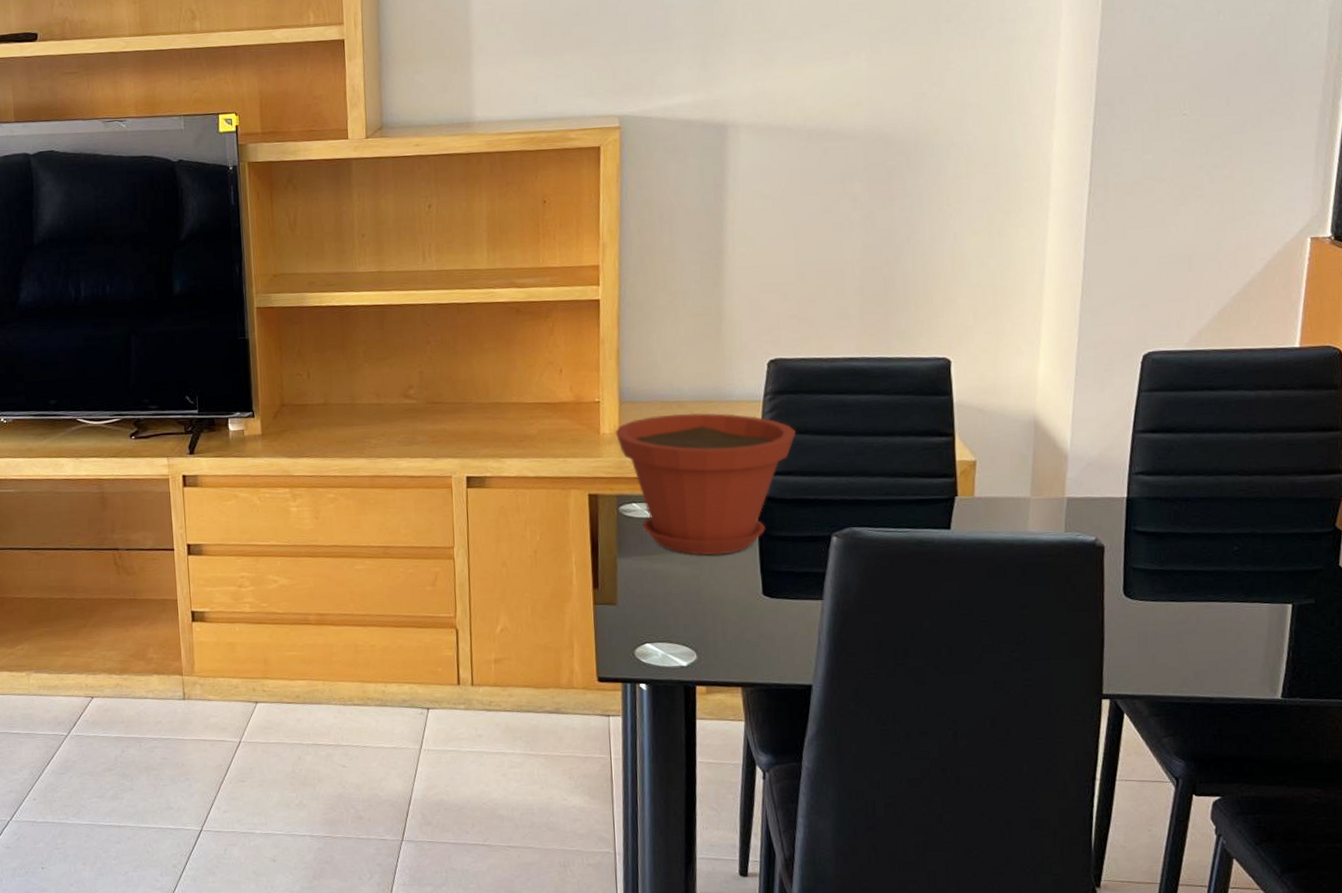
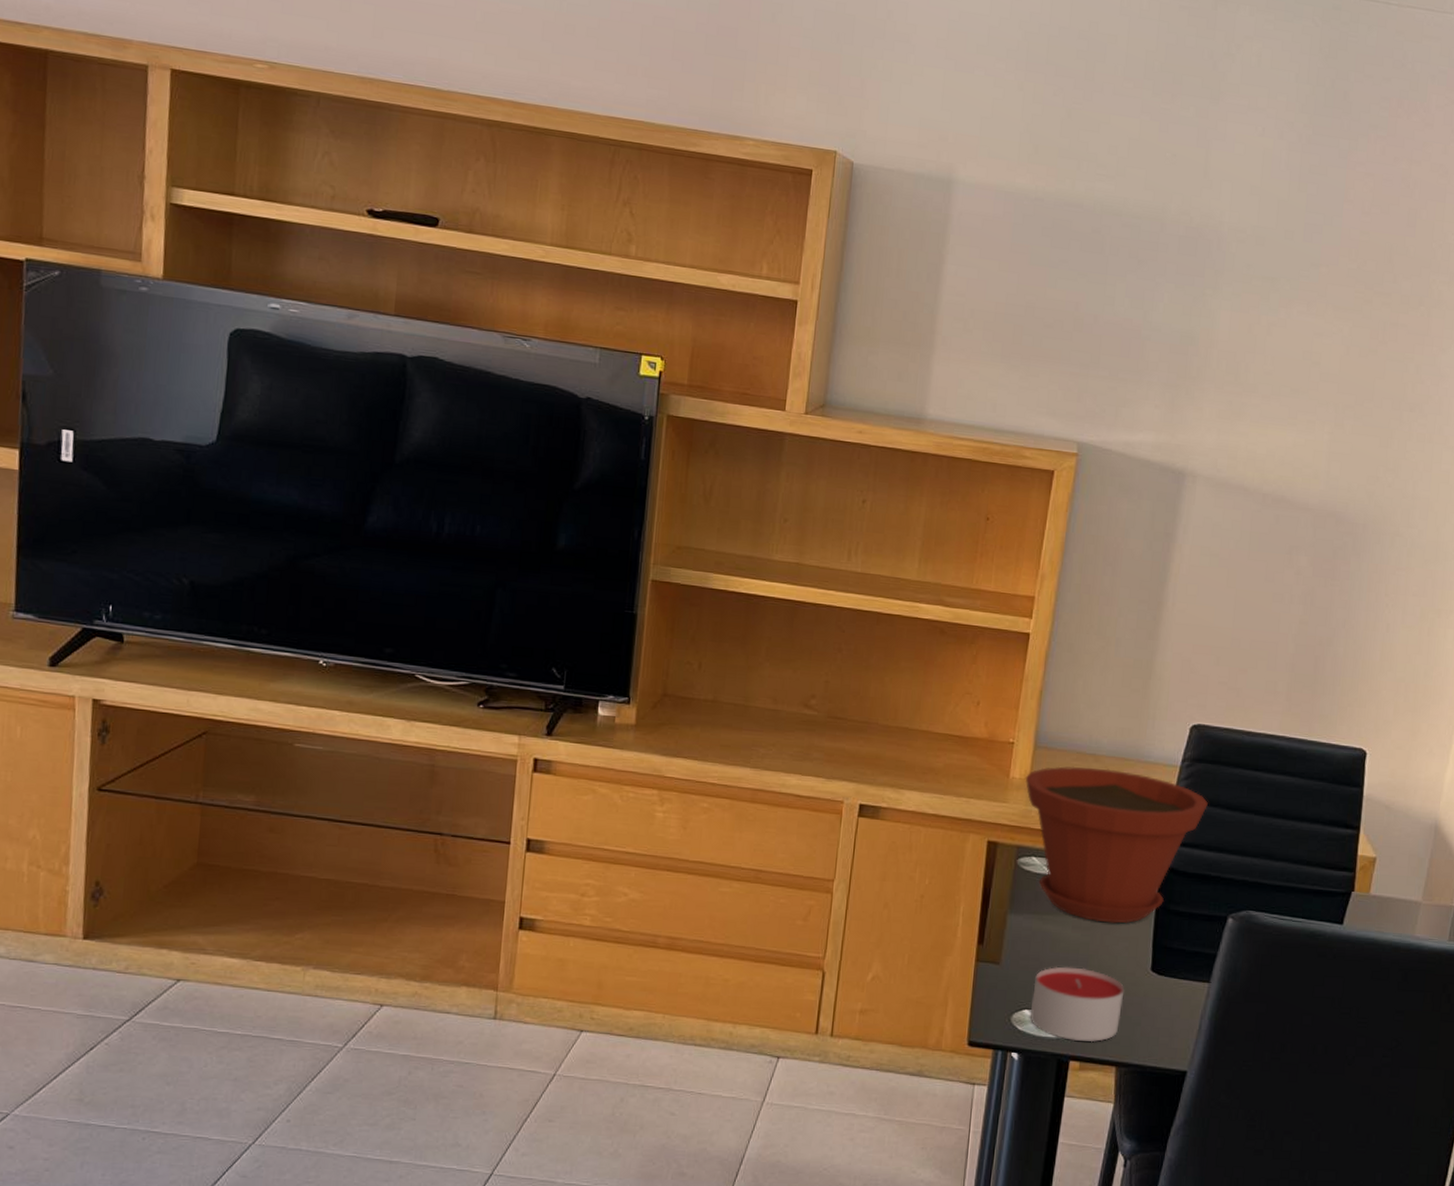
candle: none [651,599,740,667] -> present [1029,966,1125,1043]

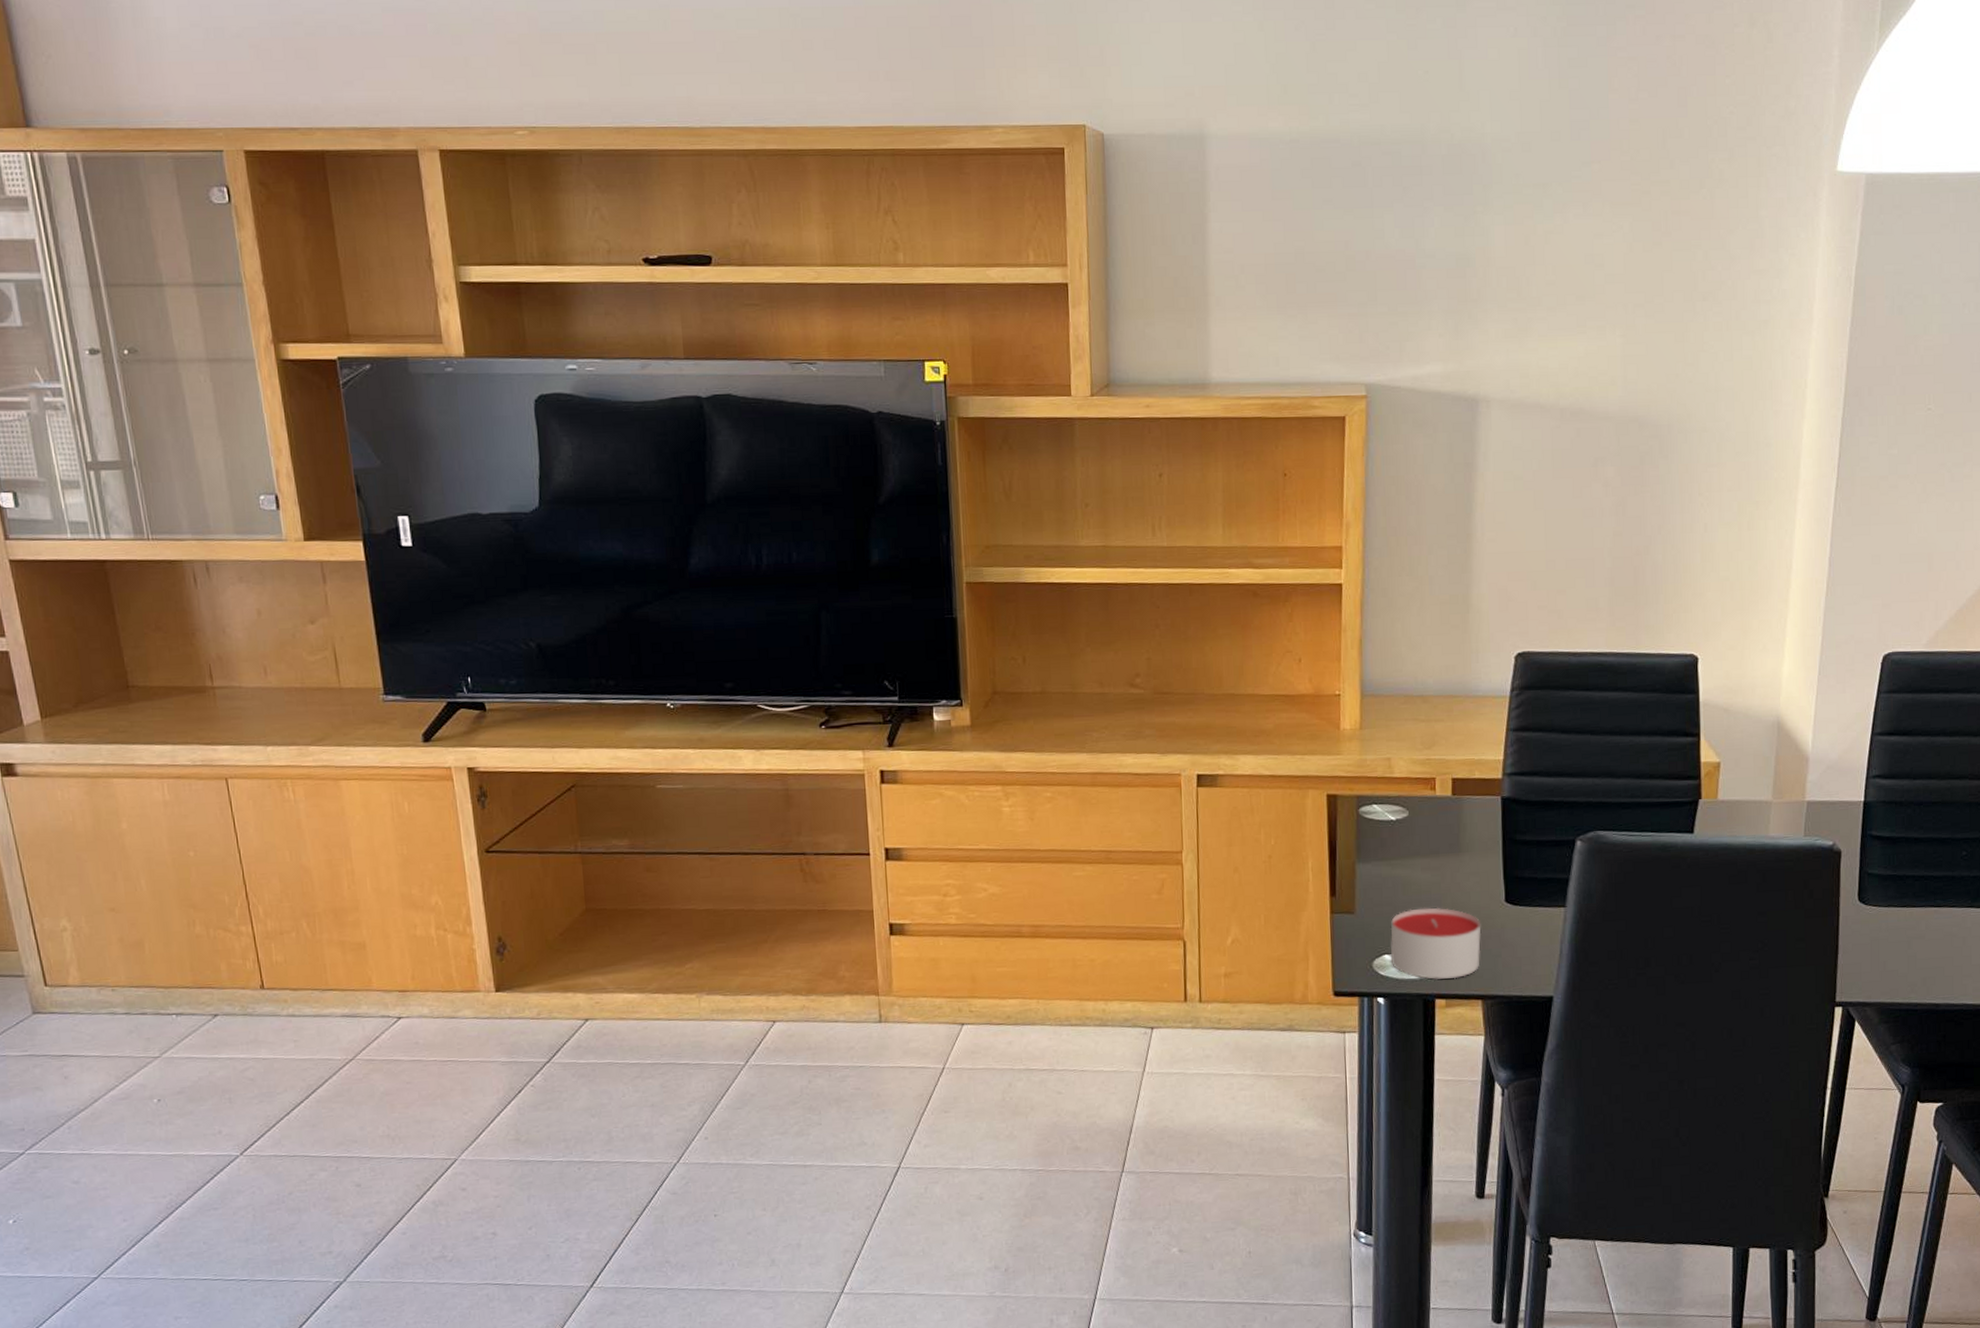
plant pot: present [1025,766,1208,924] -> none [1356,708,1542,861]

